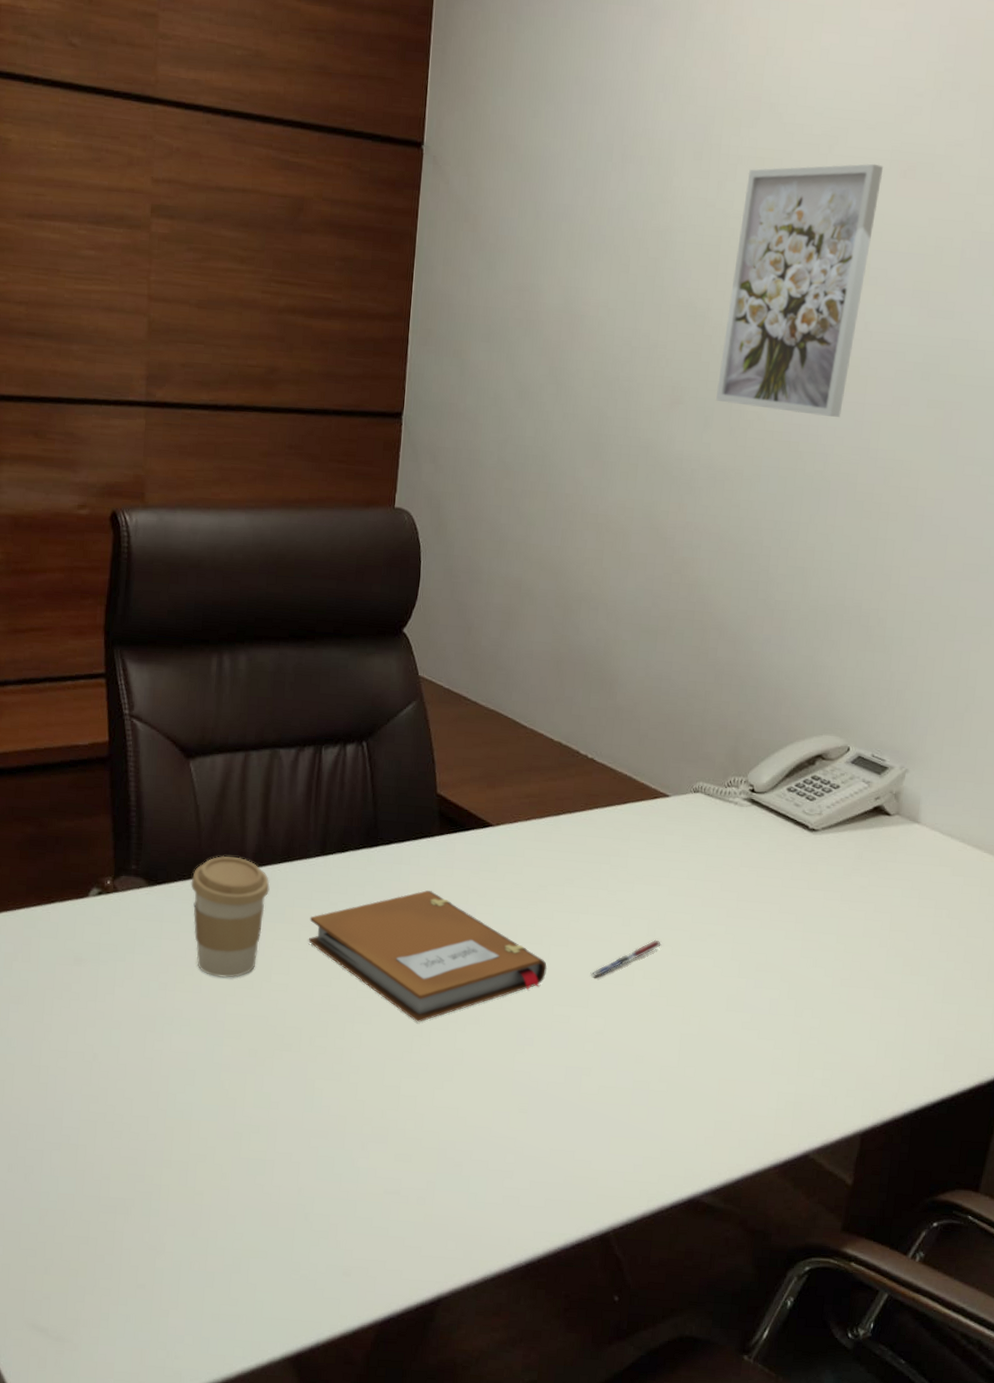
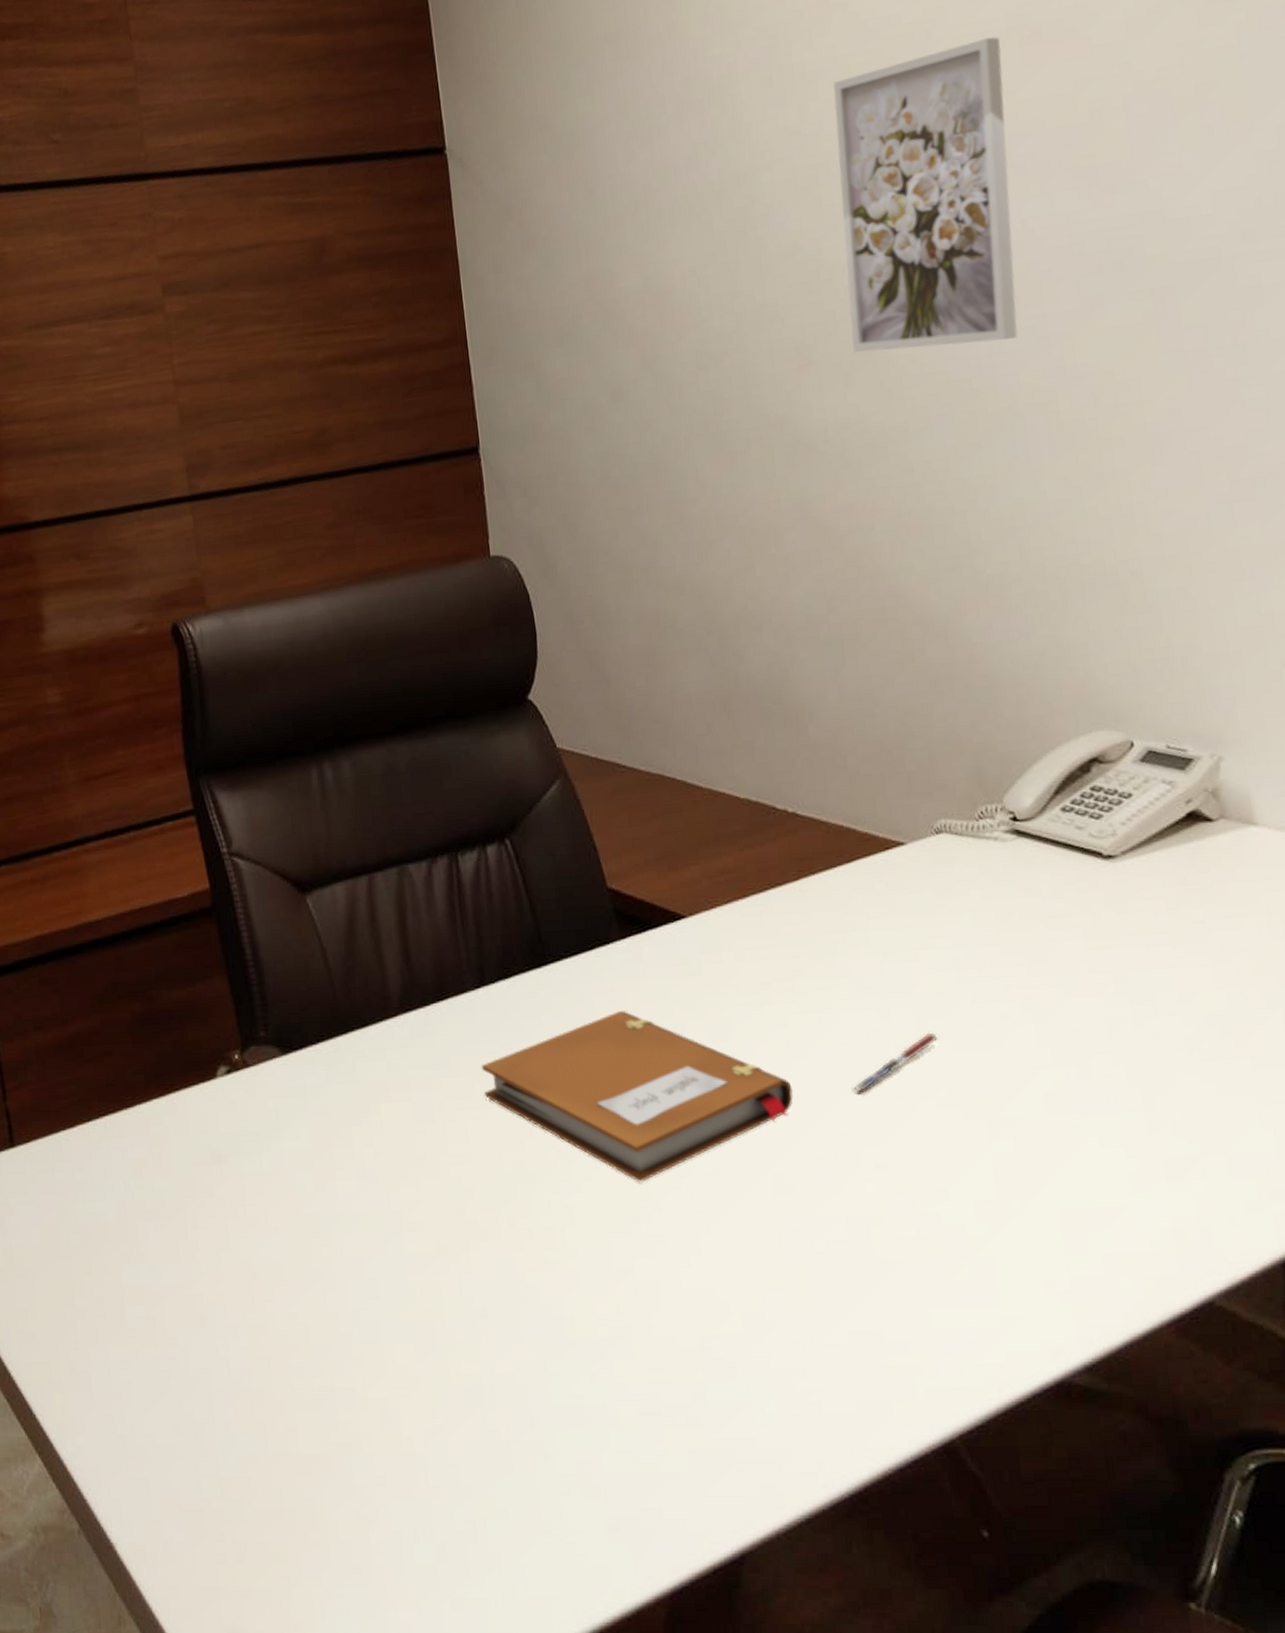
coffee cup: present [191,855,270,978] -> none [331,1003,426,1156]

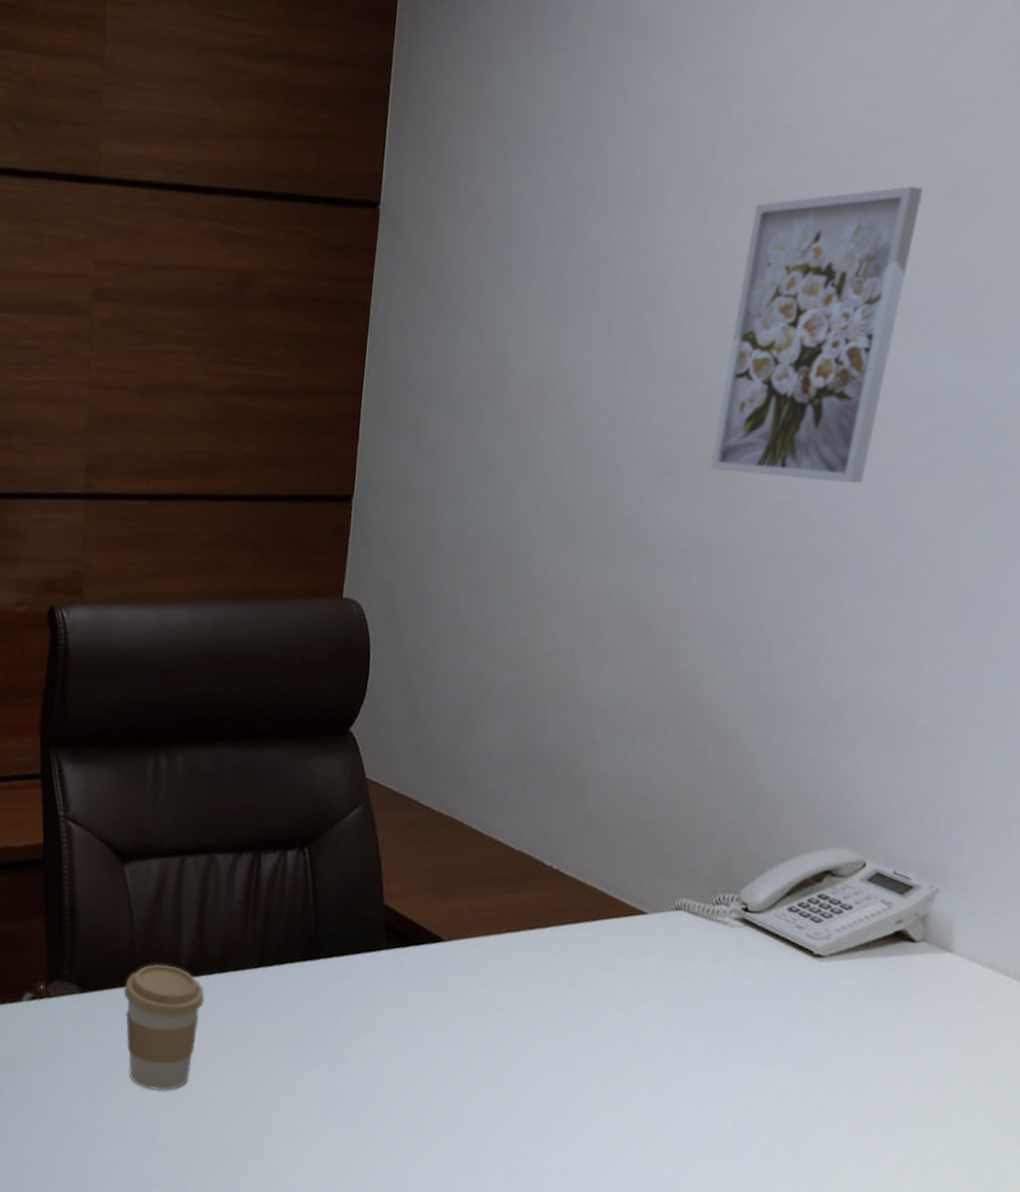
coffee cup: none [331,1003,426,1156] -> present [124,963,205,1091]
notebook: present [481,1011,794,1182] -> none [243,1008,503,1148]
pen: present [851,1032,938,1093] -> none [551,1072,634,1110]

